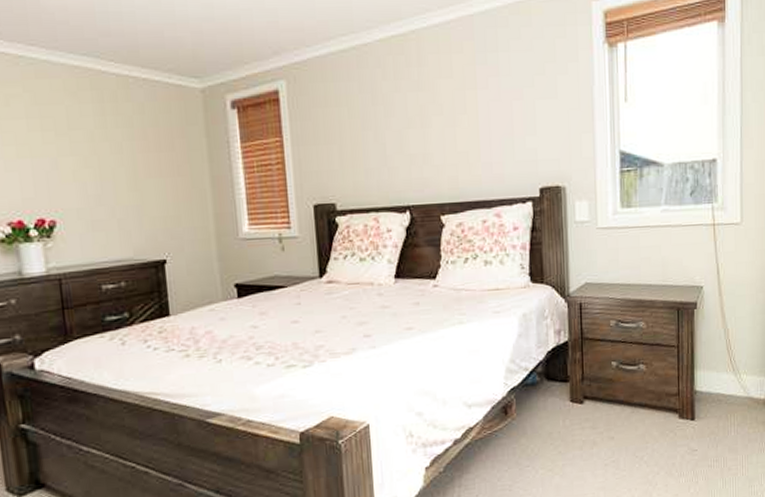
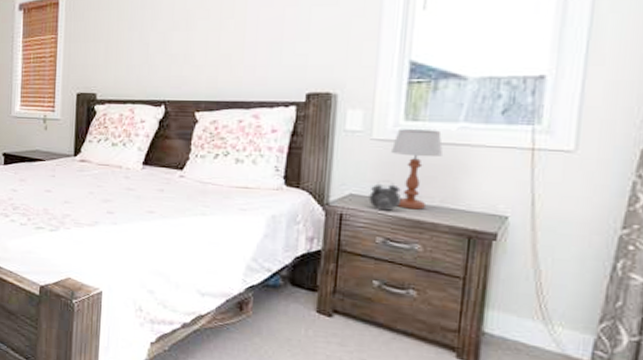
alarm clock: none [601,265,626,296] -> present [368,179,402,212]
table lamp: none [614,214,652,291] -> present [392,129,443,210]

